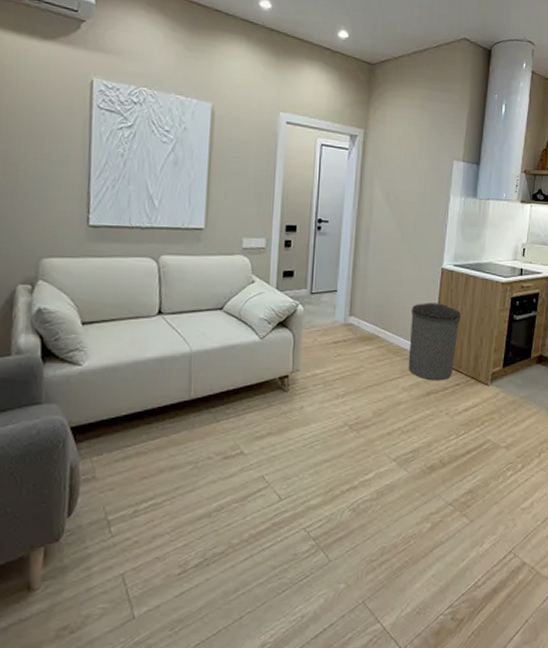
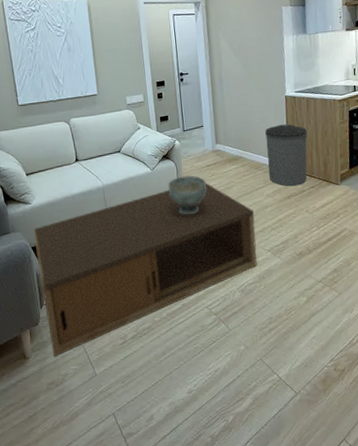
coffee table: none [74,363,384,589] -> present [33,182,257,357]
decorative bowl: none [278,352,330,404] -> present [167,175,207,215]

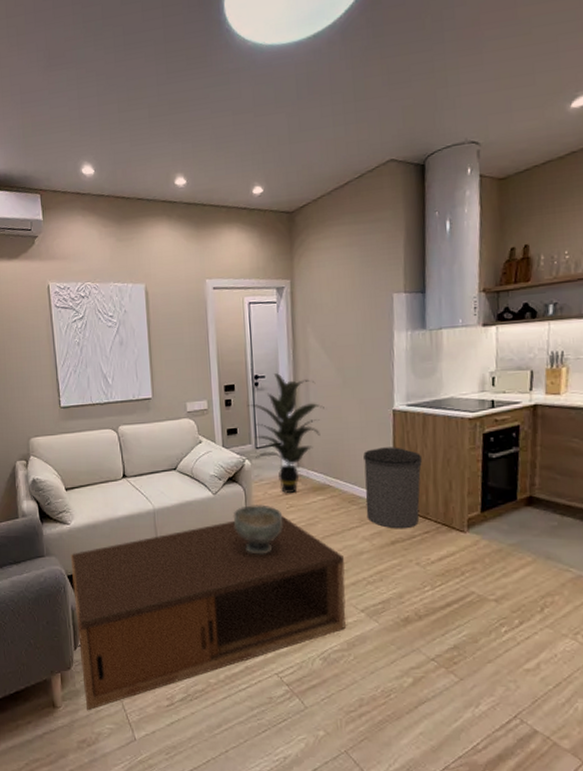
indoor plant: none [175,71,235,166] -> present [247,373,324,494]

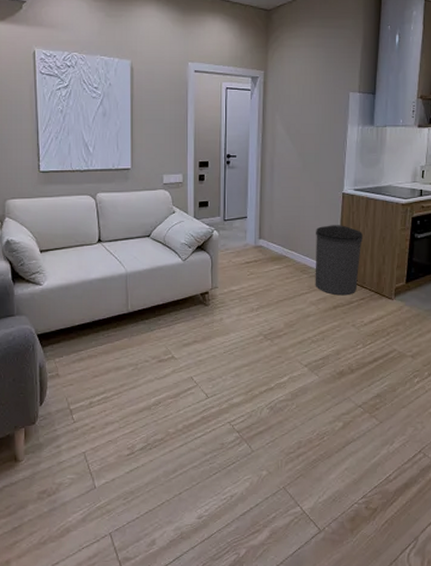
coffee table: present [70,515,346,710] -> none [41,281,294,462]
decorative bowl: present [233,505,284,554] -> none [199,271,244,316]
indoor plant: present [247,373,324,494] -> none [218,154,286,263]

